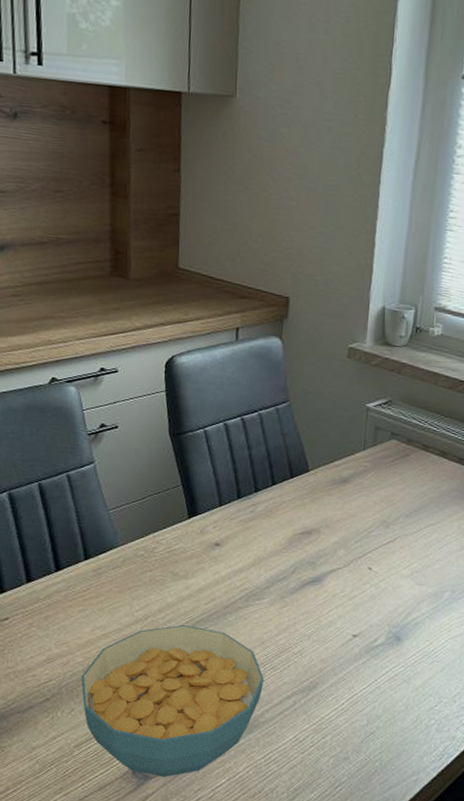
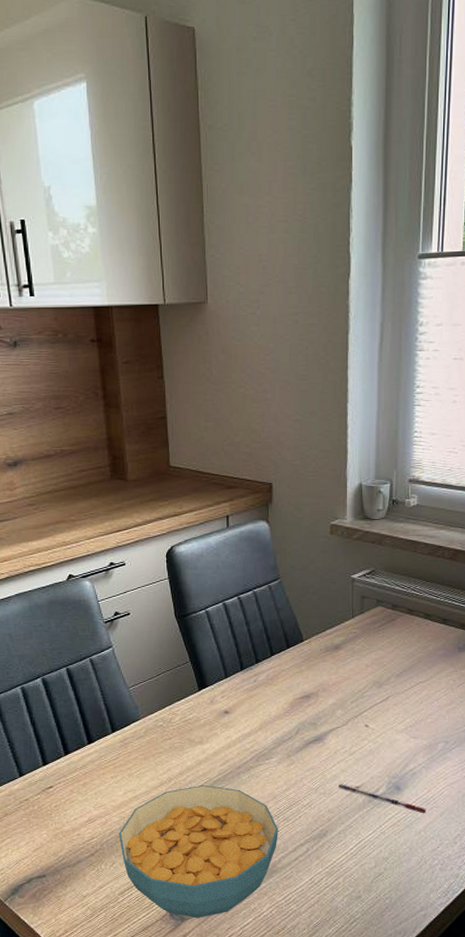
pen: none [334,631,427,668] -> present [339,784,427,814]

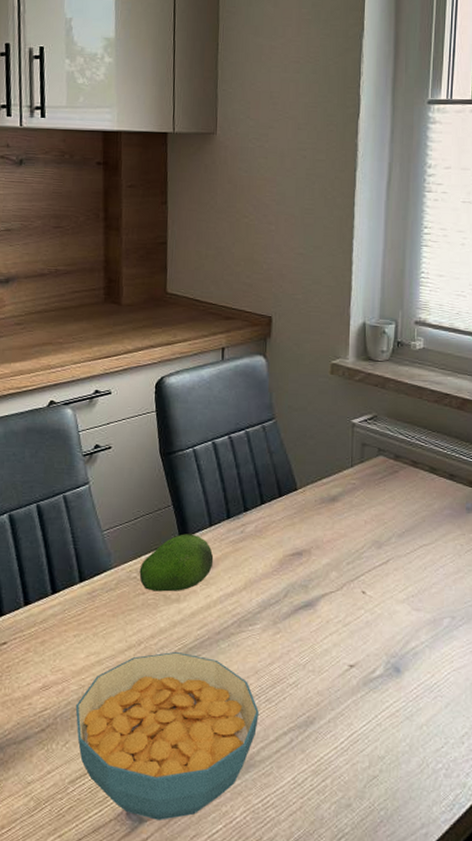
fruit: none [165,685,231,736] -> present [139,534,214,592]
pen: present [339,784,427,814] -> none [330,660,430,704]

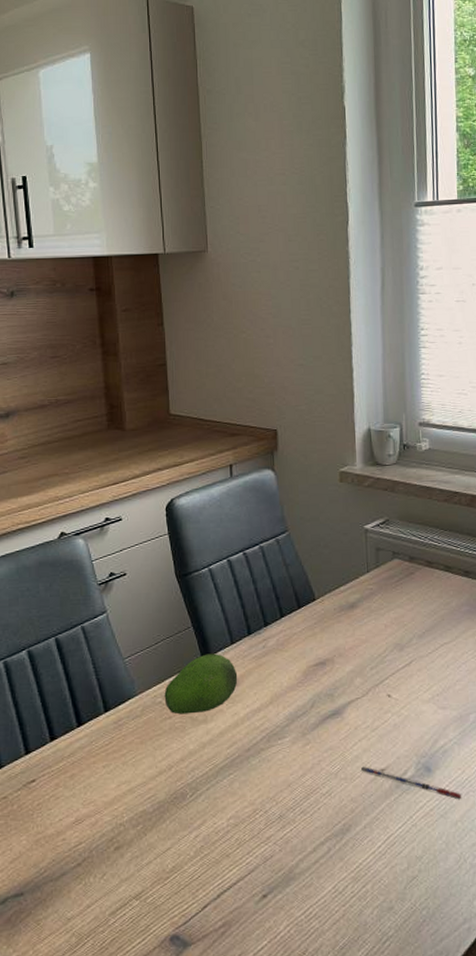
cereal bowl: present [75,652,259,820] -> none [110,773,295,943]
pen: none [330,660,430,704] -> present [361,766,462,800]

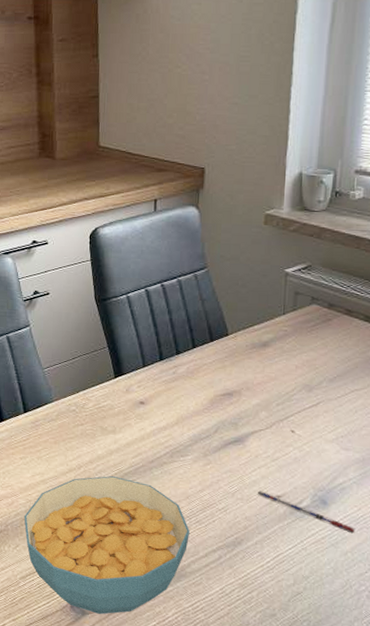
cereal bowl: none [110,773,295,943] -> present [24,476,190,615]
fruit: present [164,653,238,715] -> none [78,373,147,424]

